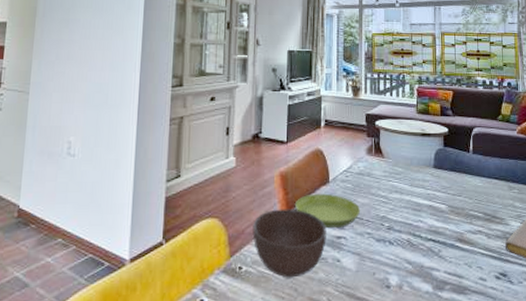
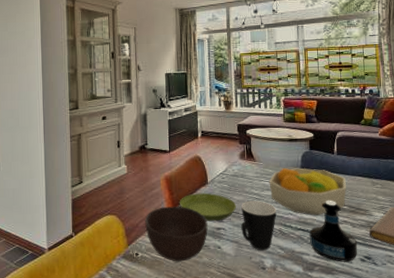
mug: none [365,204,405,265] -> present [241,200,277,251]
fruit bowl: none [398,166,483,224] -> present [269,167,347,216]
tequila bottle: none [441,207,493,280] -> present [309,201,358,262]

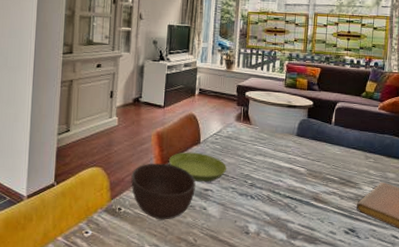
mug: present [241,200,277,251] -> none [229,164,267,216]
fruit bowl: present [269,167,347,216] -> none [262,133,340,185]
tequila bottle: present [309,201,358,262] -> none [296,171,344,233]

